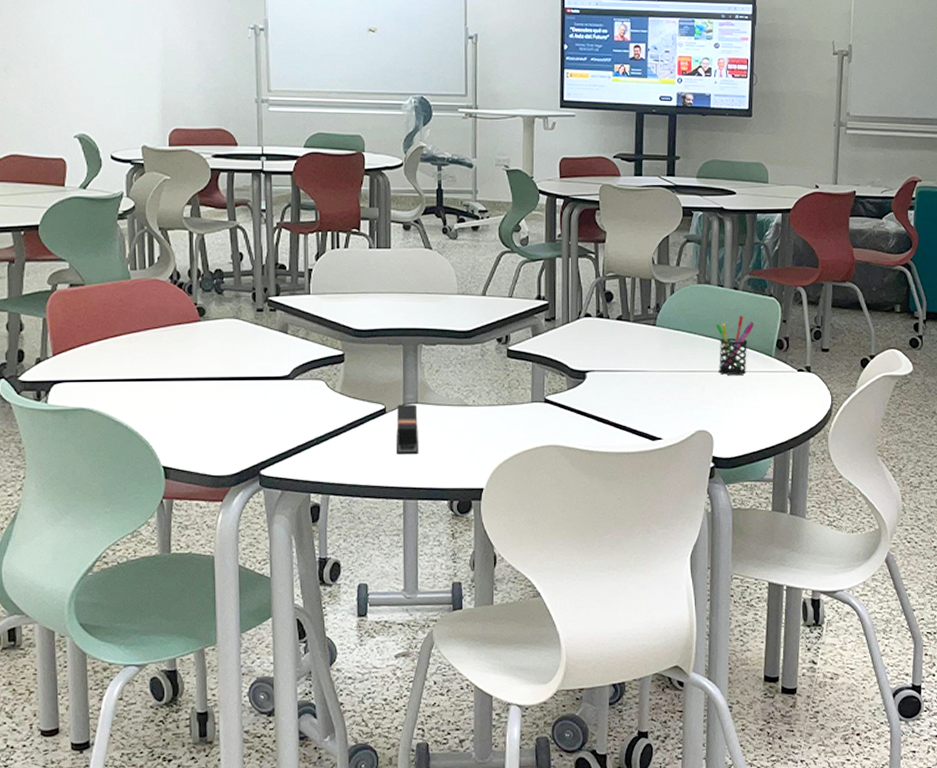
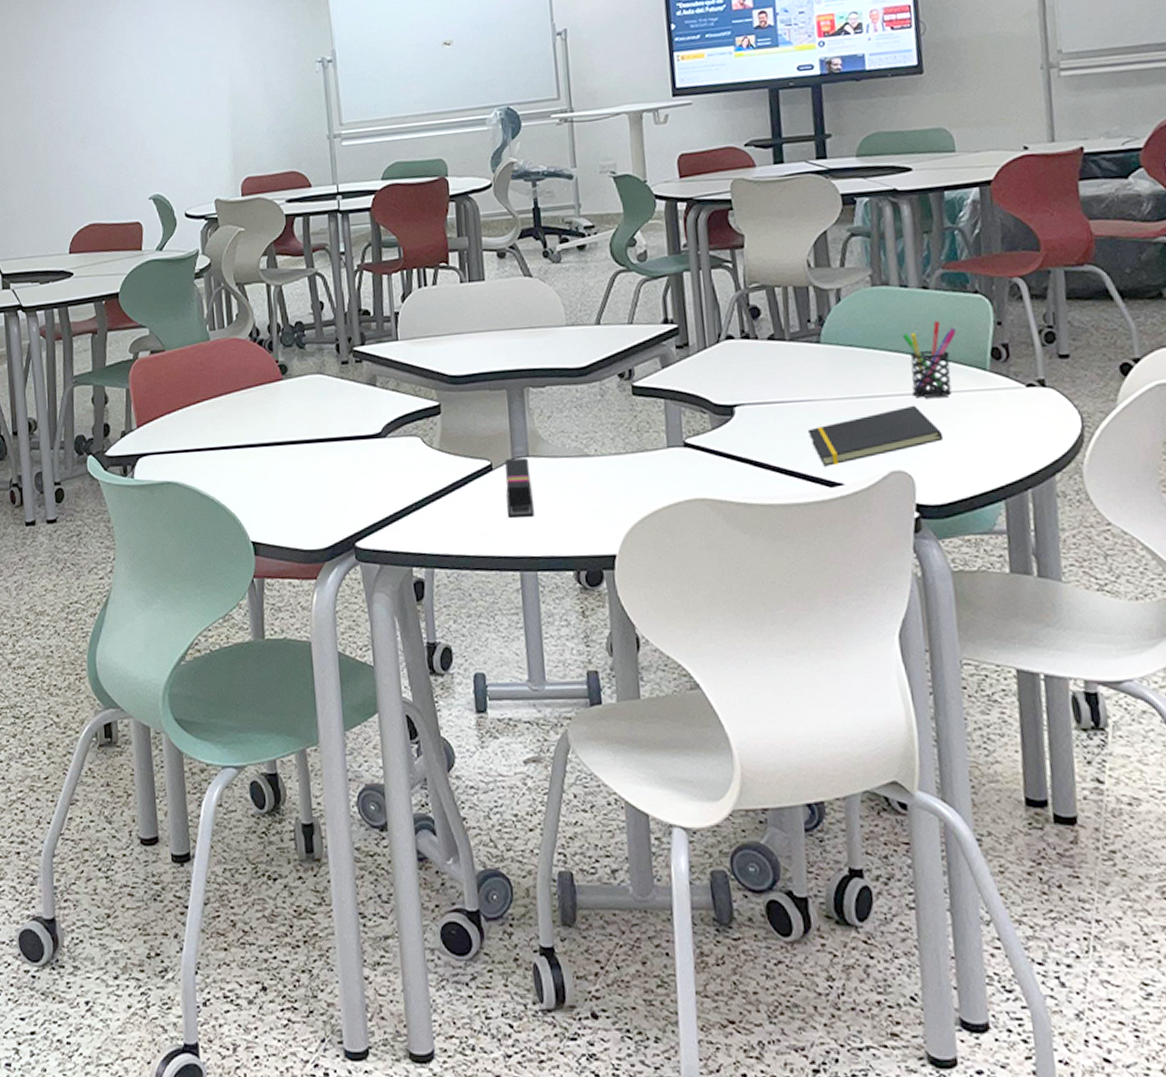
notepad: none [639,380,737,424] -> present [807,405,944,467]

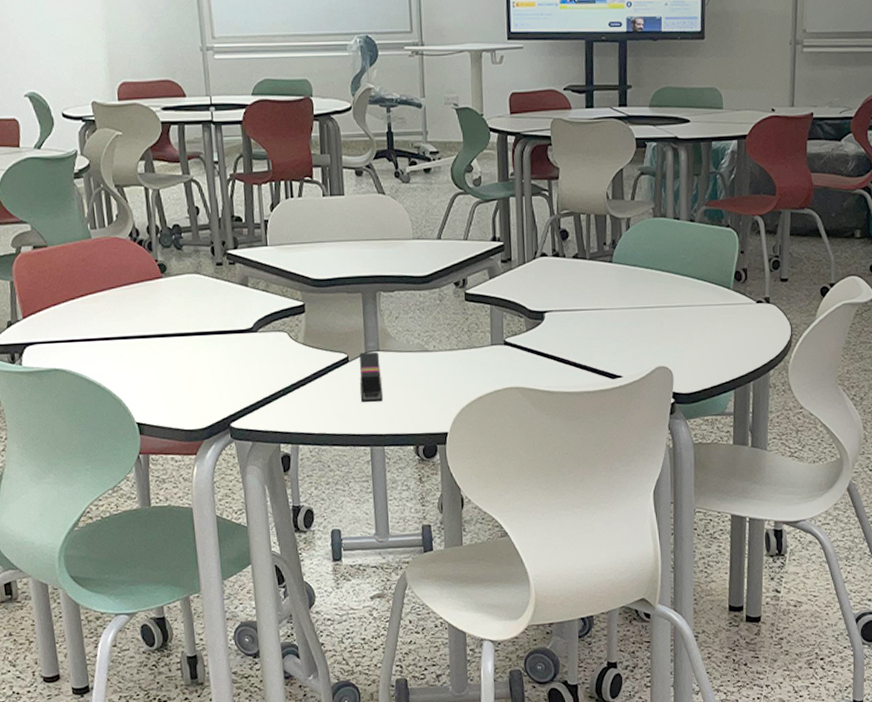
notepad: present [807,405,944,467] -> none [598,315,696,362]
pen holder: present [902,321,956,398] -> none [673,248,711,310]

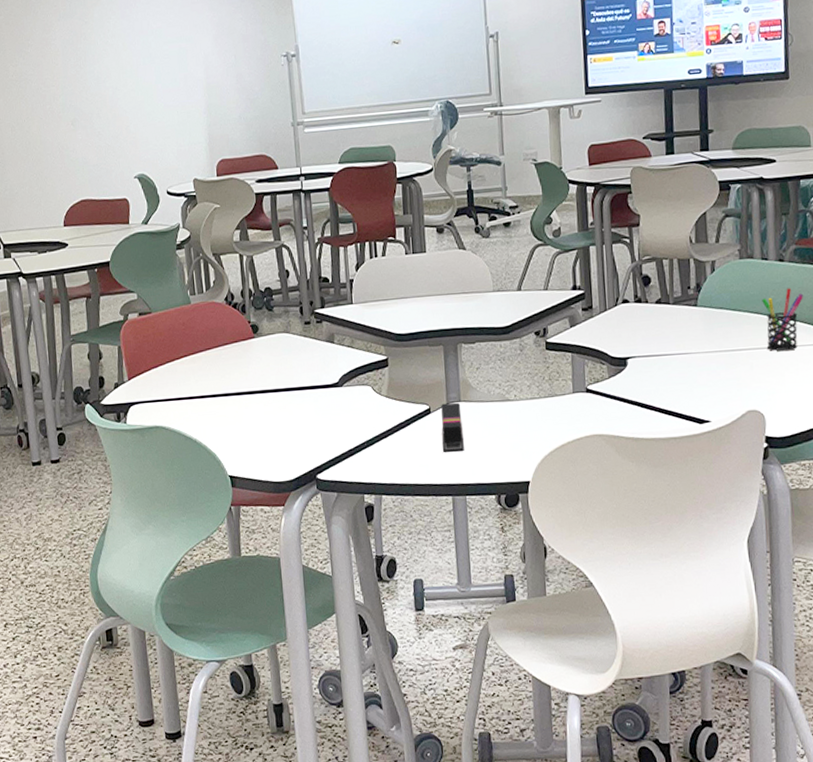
pen holder: none [673,248,711,310] -> present [762,288,803,351]

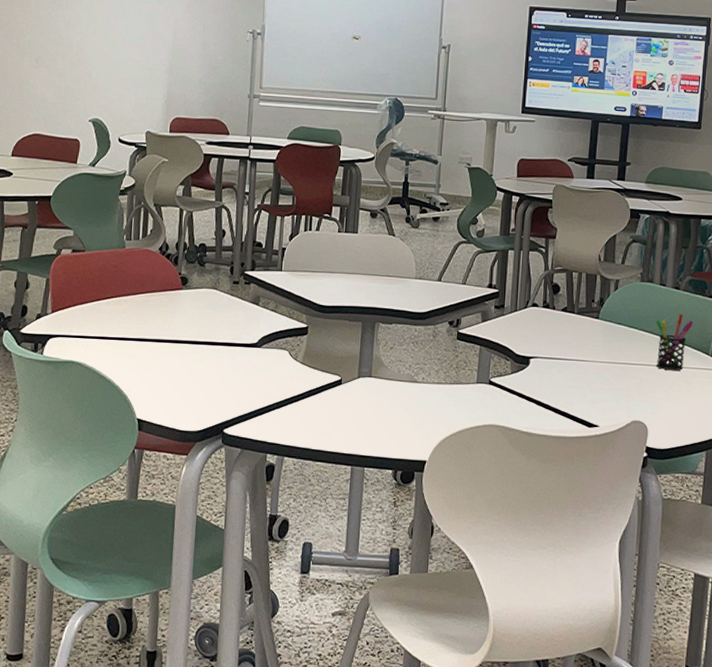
stapler: present [441,402,464,453] -> none [347,376,371,425]

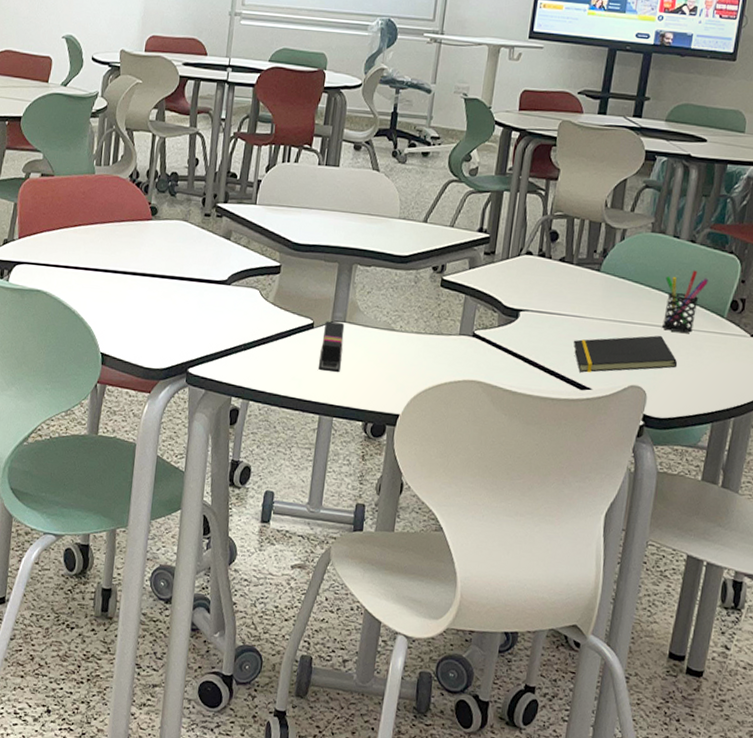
stapler: none [347,376,371,425] -> present [318,321,345,373]
notepad: none [579,373,673,412] -> present [573,335,678,373]

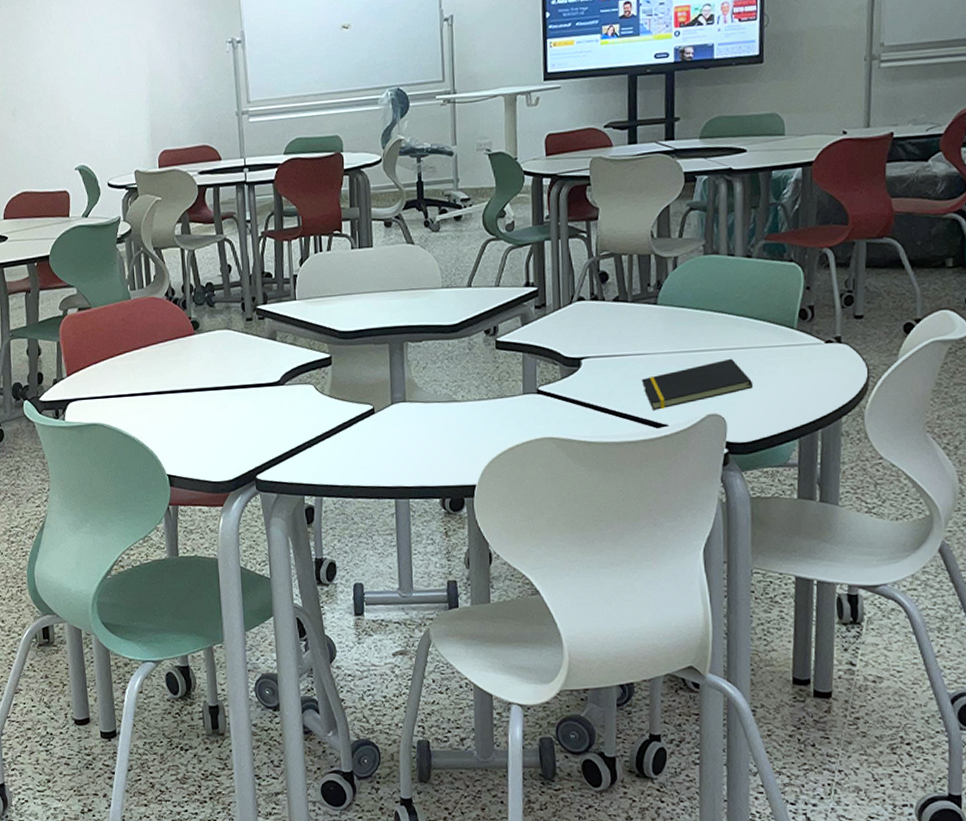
stapler: present [318,321,345,373] -> none [385,402,408,455]
pen holder: present [662,270,708,333] -> none [727,286,771,352]

